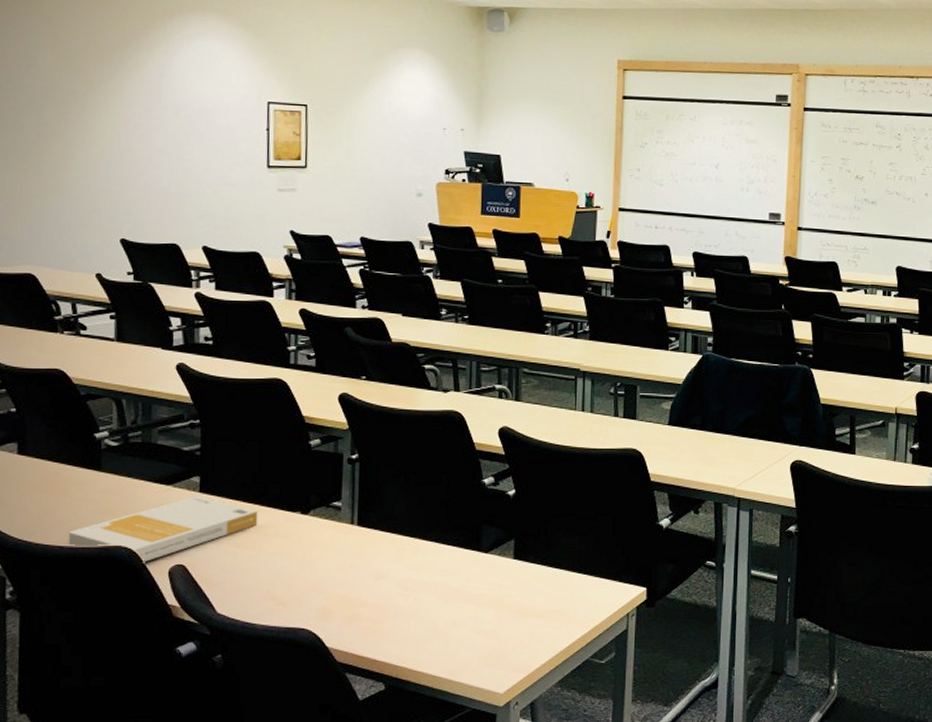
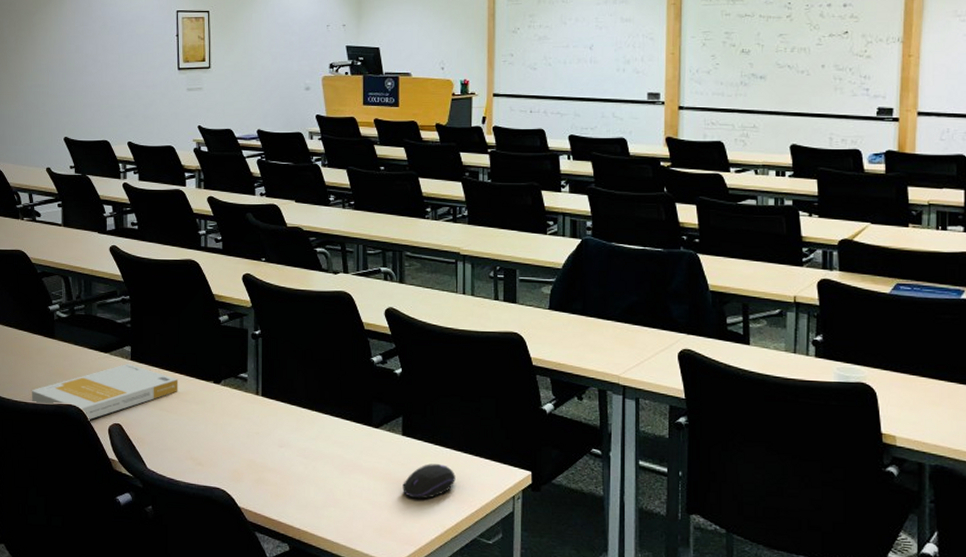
computer mouse: none [512,586,569,624] -> present [403,464,456,499]

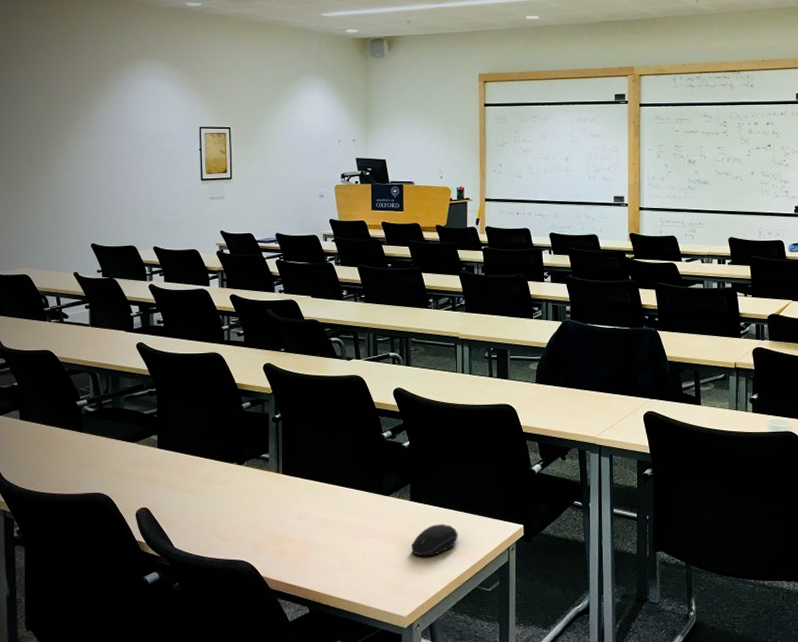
book: present [31,363,179,421] -> none [59,451,204,507]

